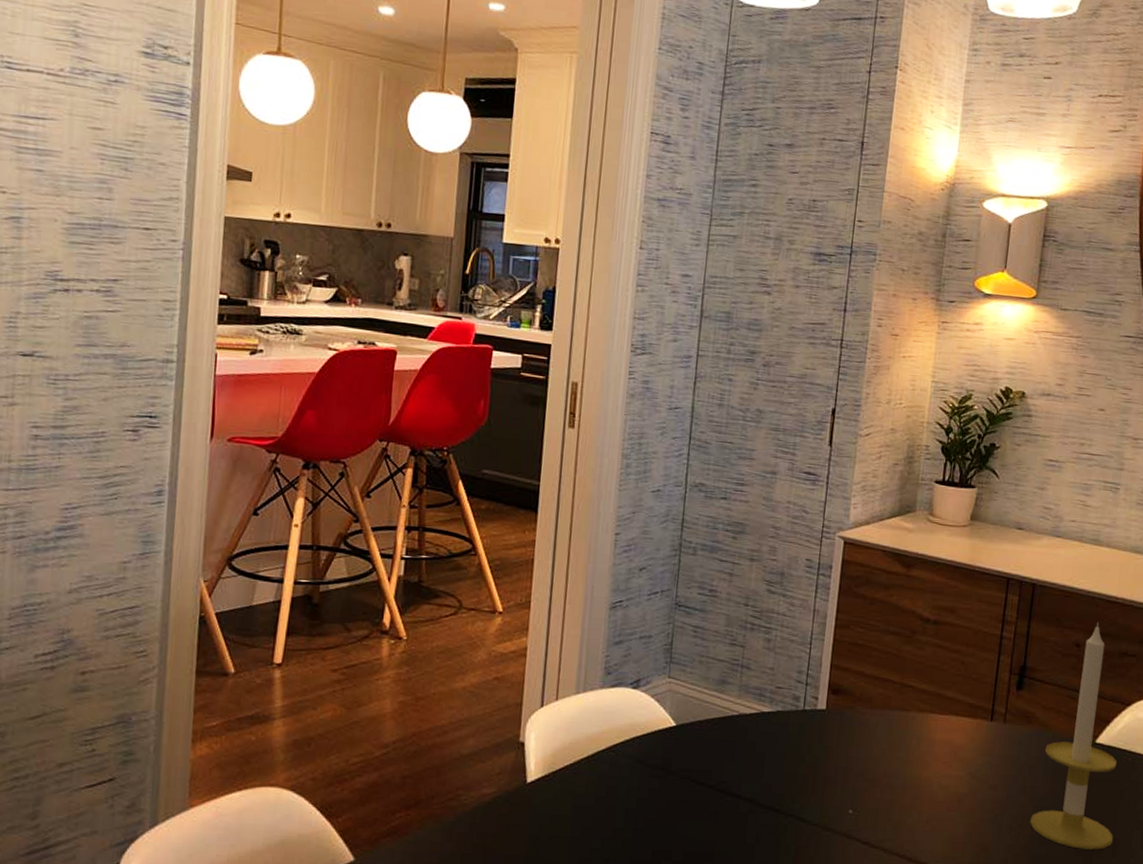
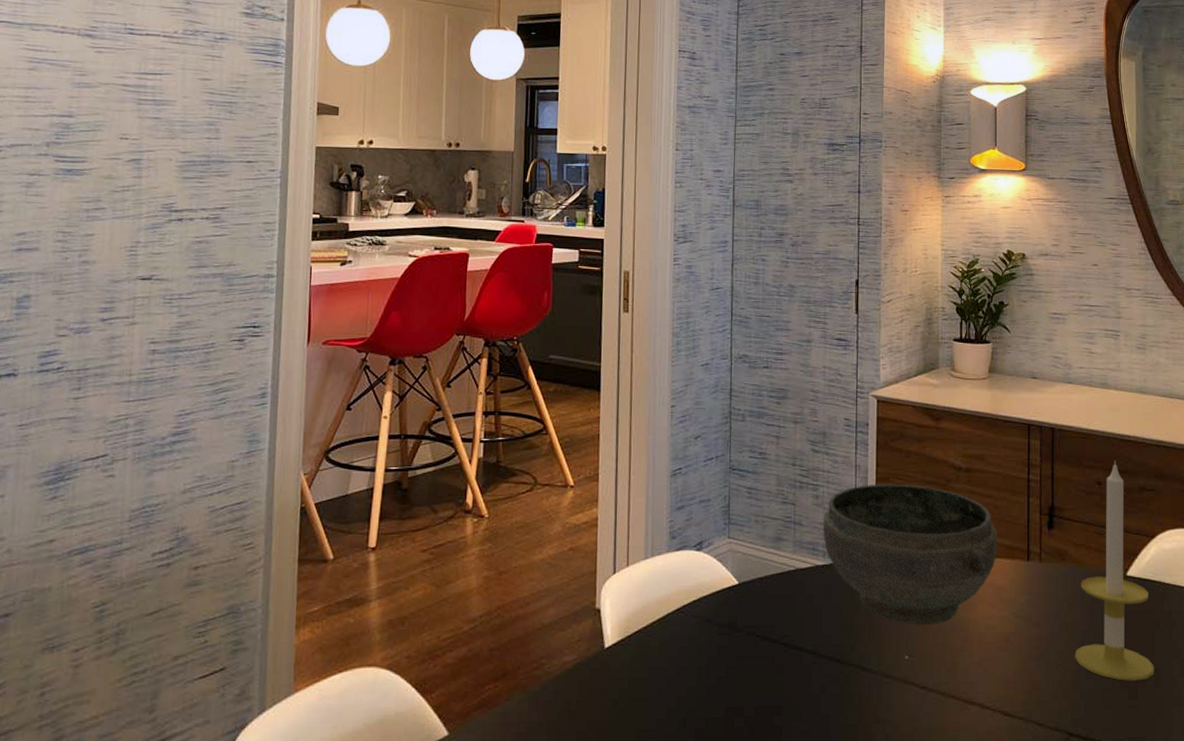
bowl: none [772,631,961,780] -> present [823,484,997,624]

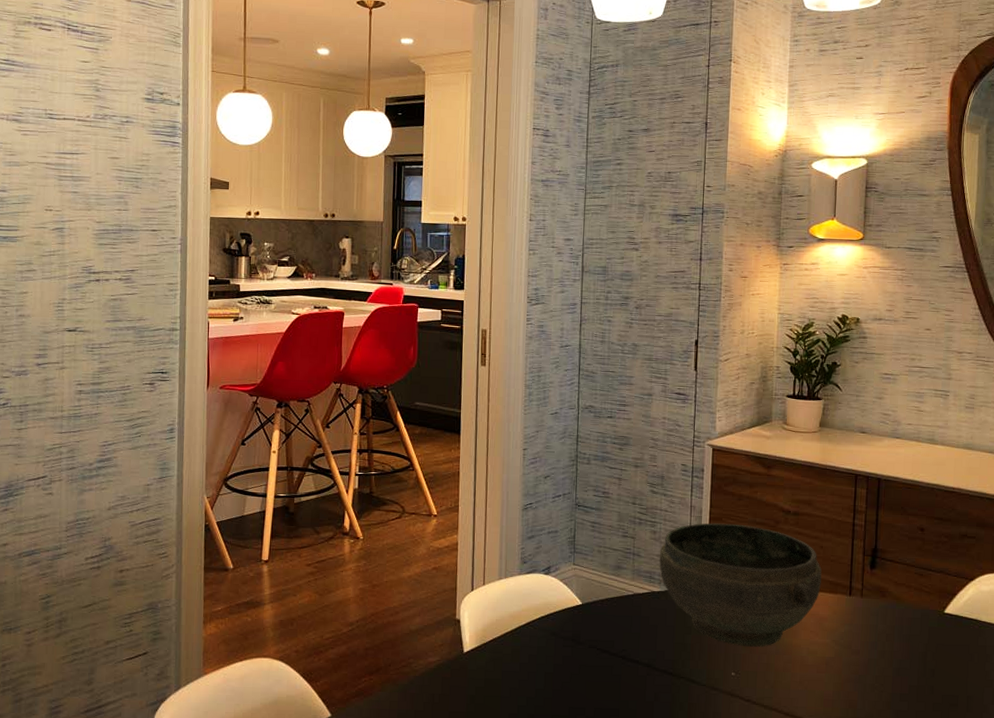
candle: present [1074,460,1155,681] -> none [890,509,967,705]

